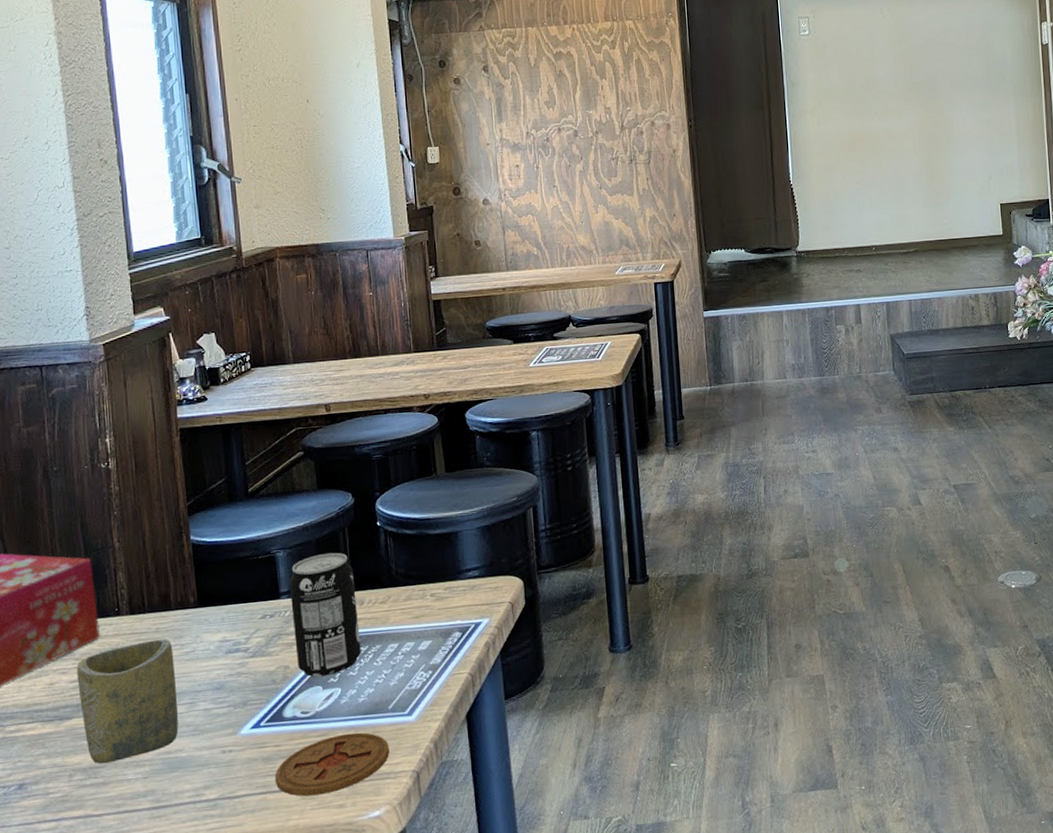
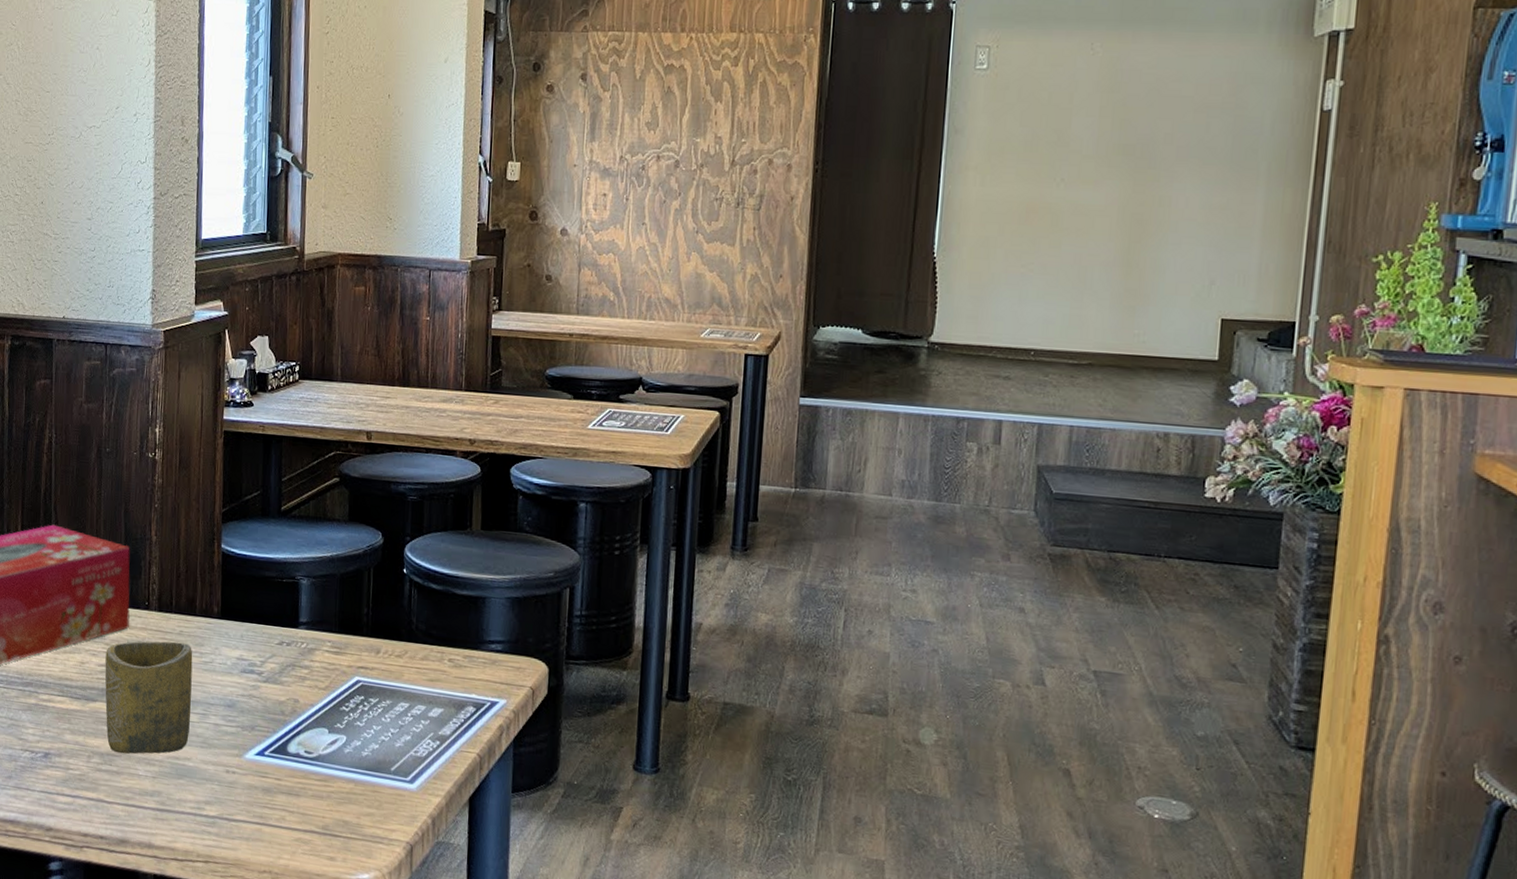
coaster: present [274,732,390,797] -> none [271,784,387,842]
beverage can: present [289,552,361,677] -> none [307,590,374,720]

